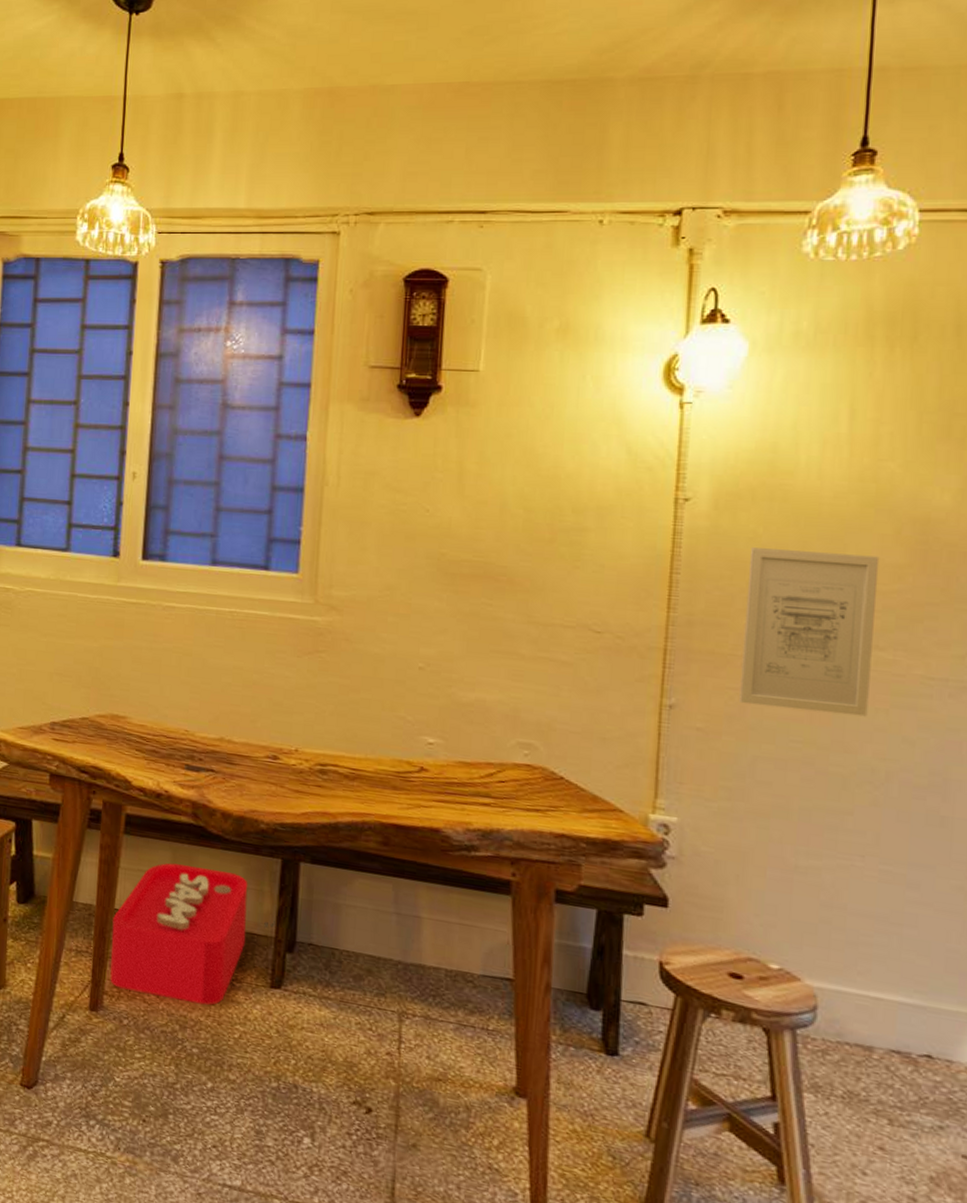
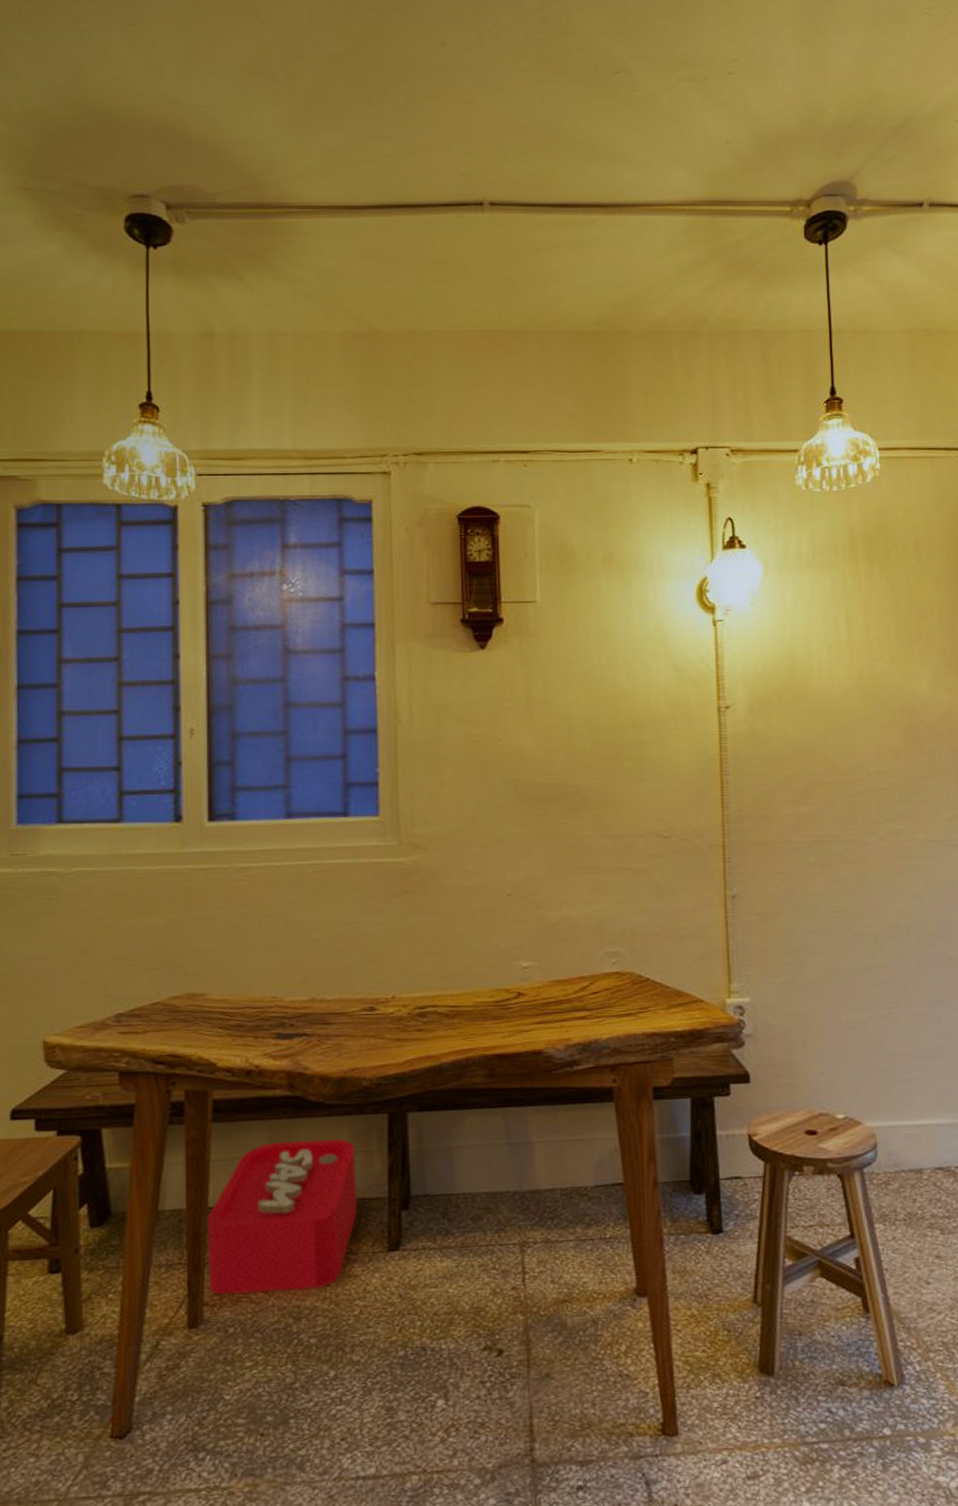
wall art: present [739,547,880,717] -> none [783,742,887,885]

